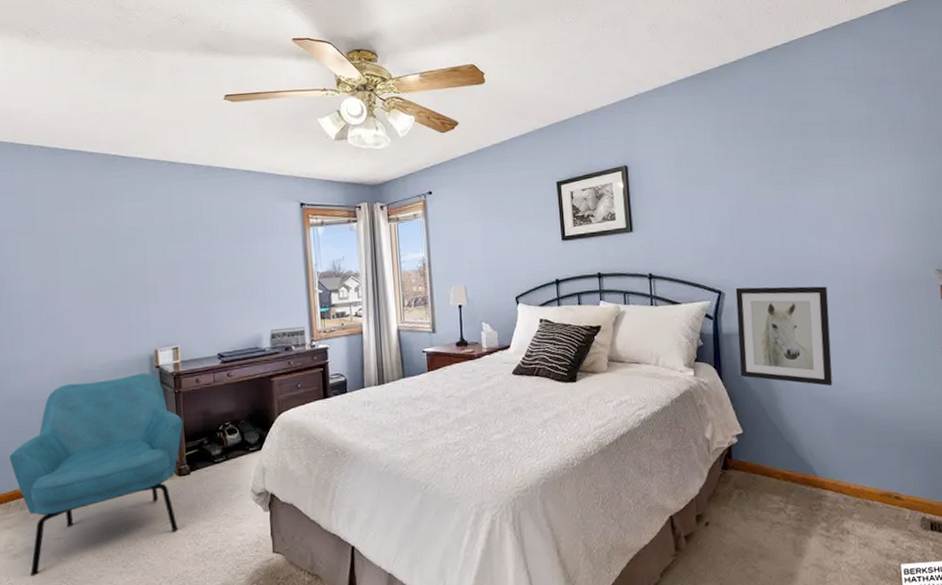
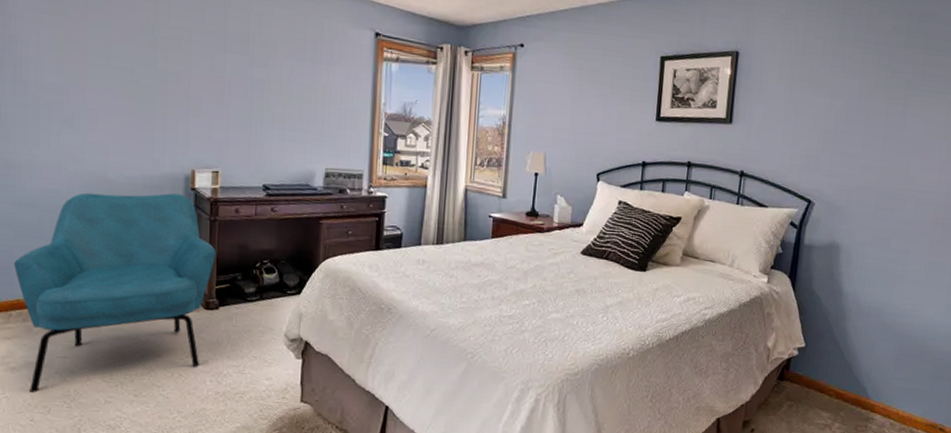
wall art: present [735,286,833,387] -> none [814,199,918,313]

